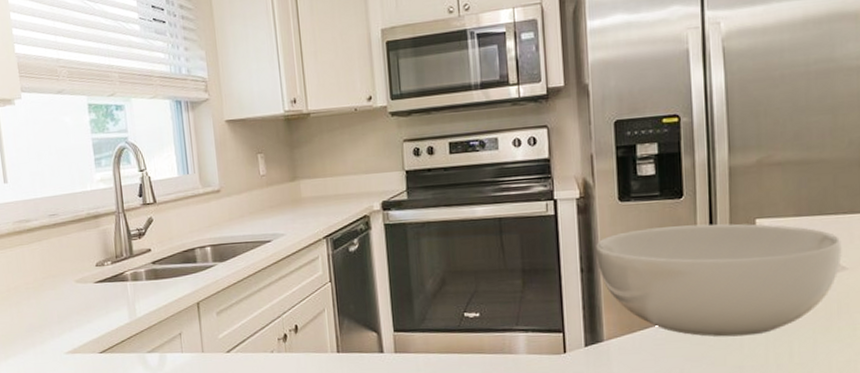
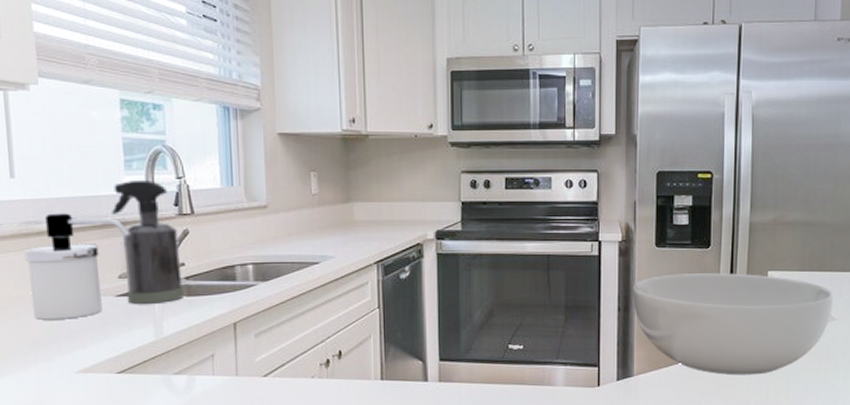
soap dispenser: none [18,210,103,307] -> present [24,213,130,320]
spray bottle: none [86,175,152,289] -> present [111,179,184,304]

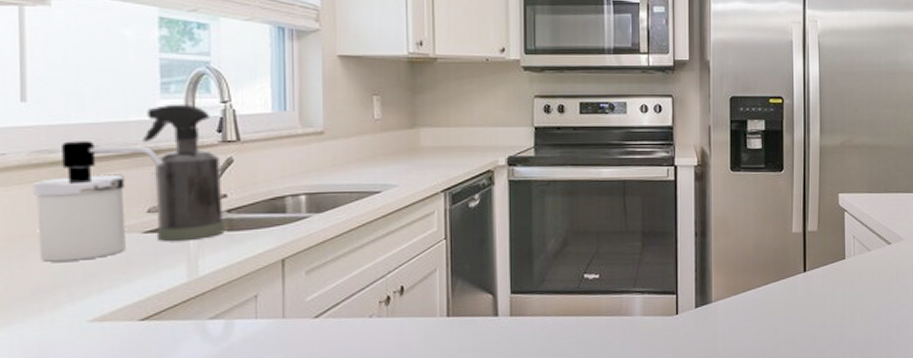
bowl: present [632,273,833,375] -> none [708,196,900,298]

